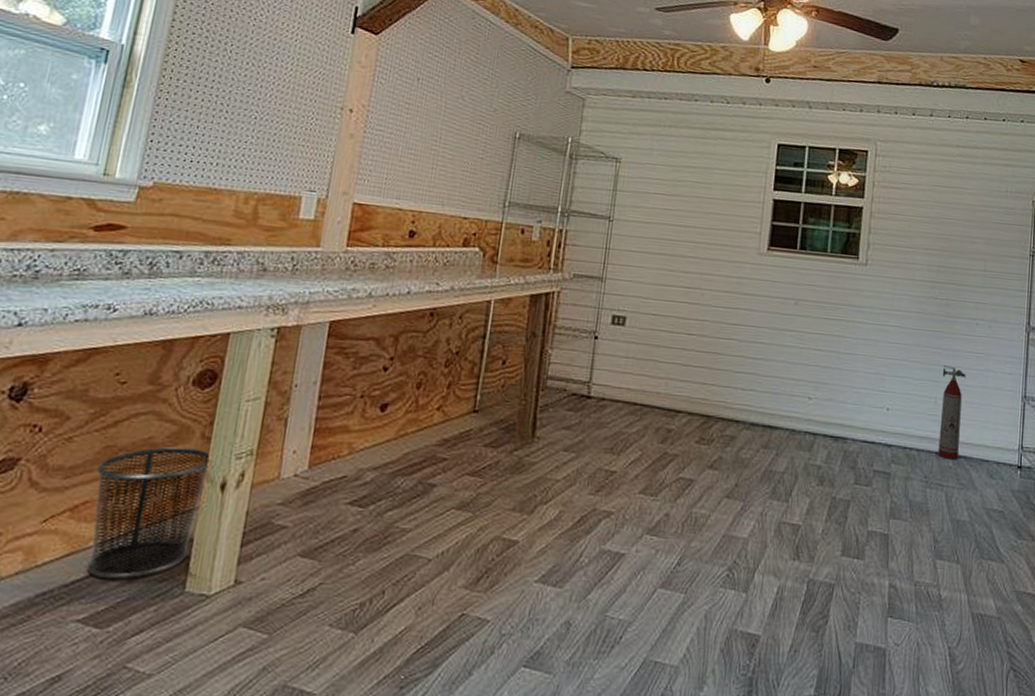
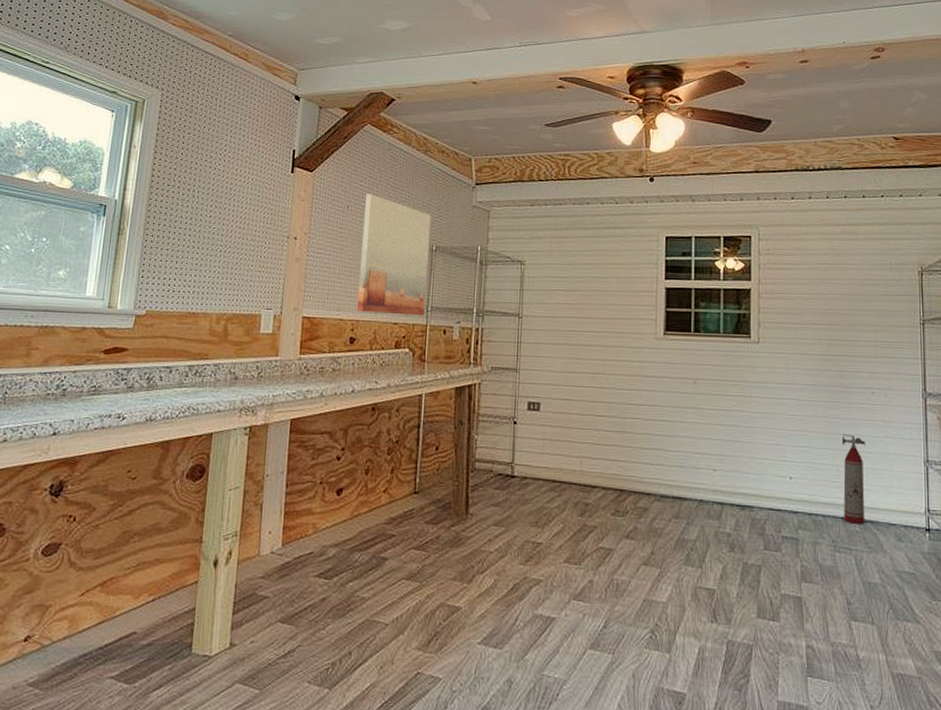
waste bin: present [86,447,212,580] -> none [116,531,206,643]
wall art: none [419,66,517,212] -> present [356,194,431,316]

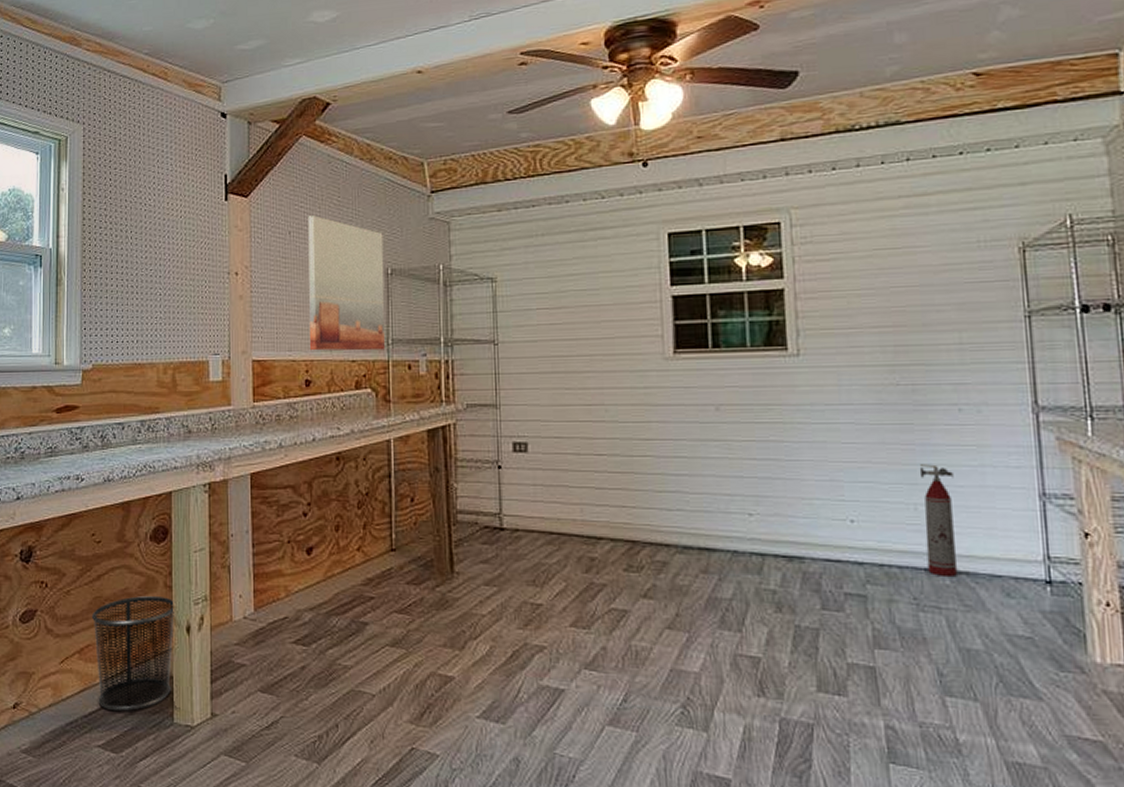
waste bin: none [116,531,206,643] -> present [91,596,176,712]

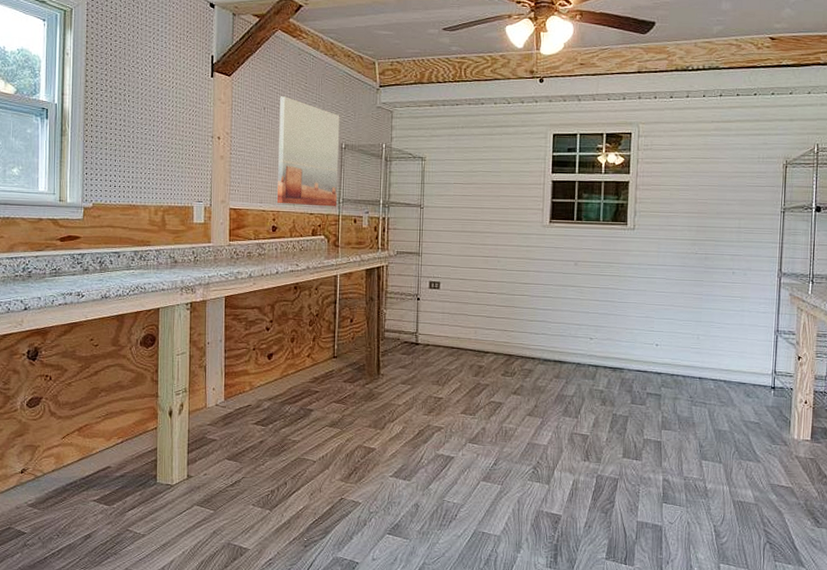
waste bin: present [91,596,176,712] -> none [89,388,160,475]
fire extinguisher: present [919,464,959,576] -> none [701,308,724,383]

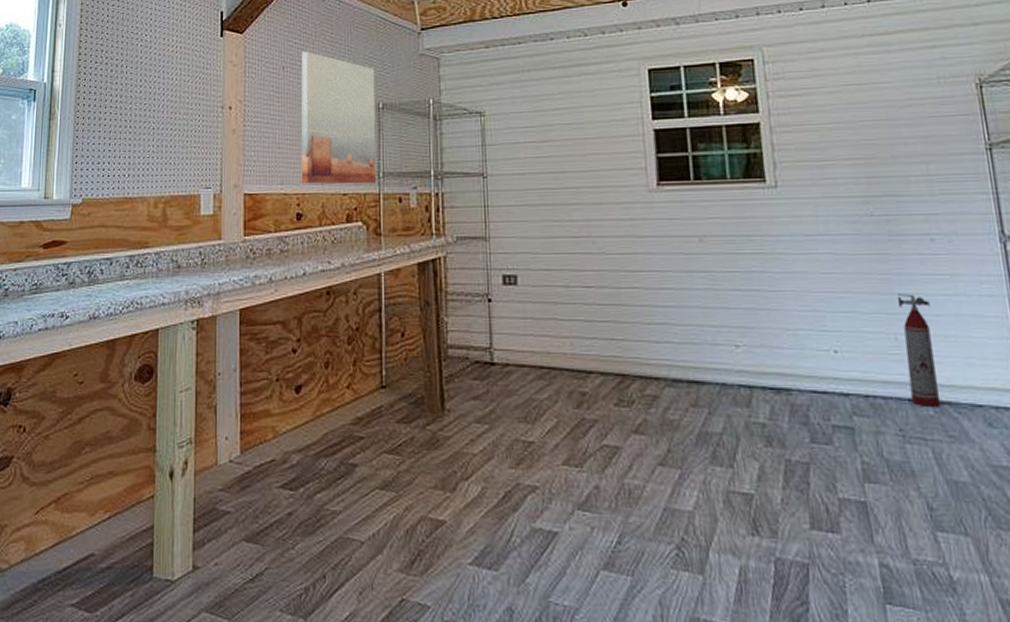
fire extinguisher: none [701,308,724,383] -> present [897,294,941,406]

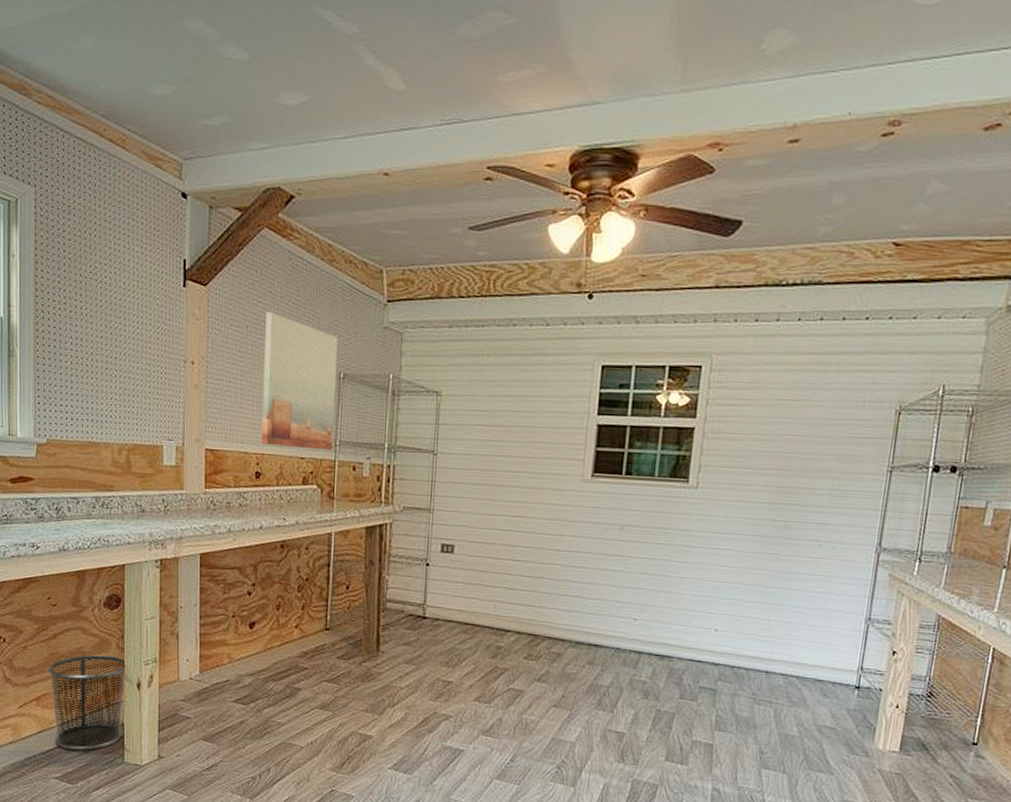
waste bin: none [70,440,159,566] -> present [48,654,127,751]
fire extinguisher: present [897,294,941,406] -> none [768,588,803,679]

